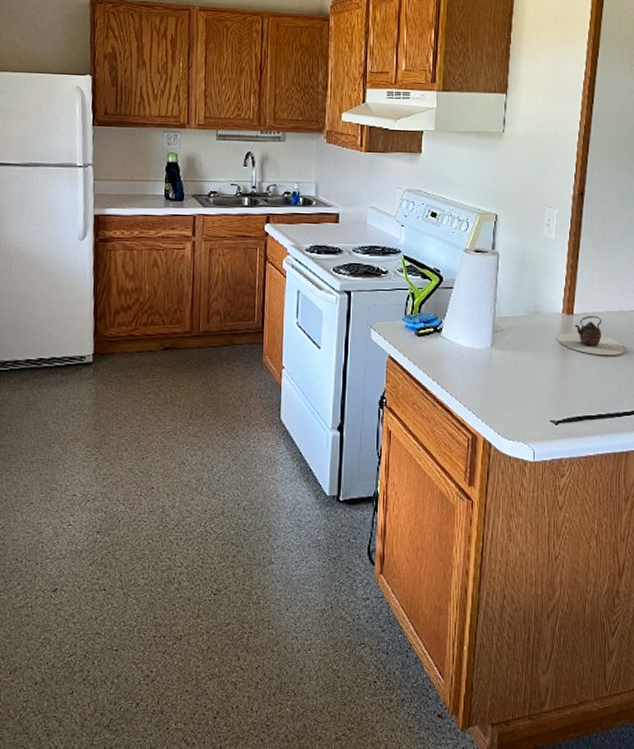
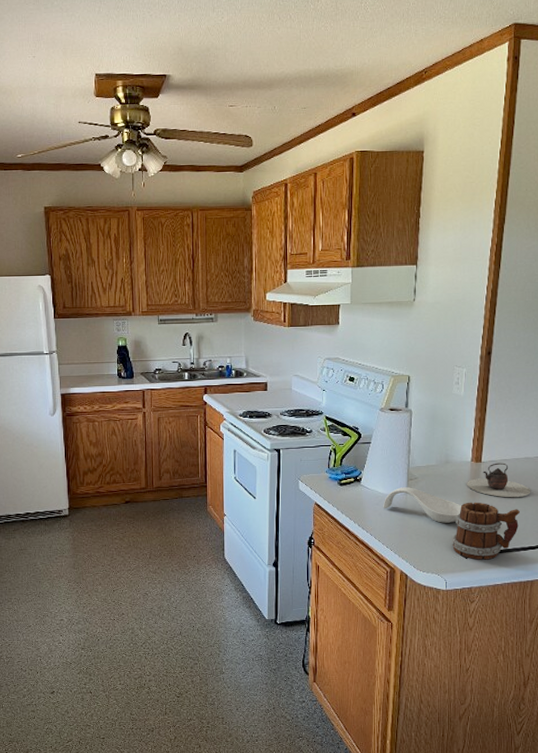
spoon rest: none [465,340,551,383] -> present [383,487,461,523]
mug: none [540,359,614,427] -> present [451,502,520,560]

